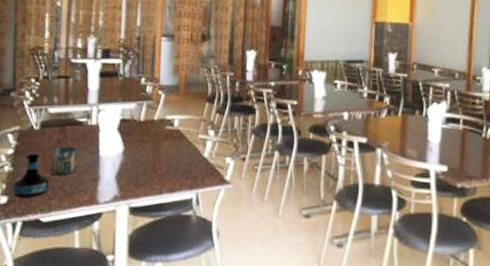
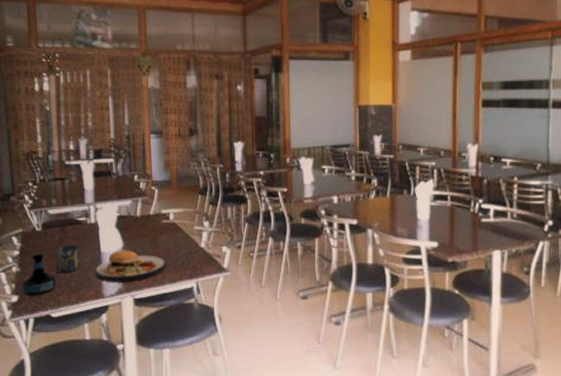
plate: none [90,146,168,190] -> present [94,242,167,283]

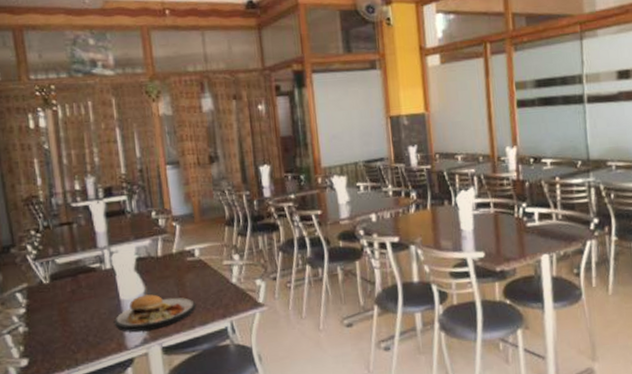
tequila bottle: present [22,252,56,296] -> none [31,307,72,357]
cup: present [54,244,81,272] -> none [66,294,99,328]

